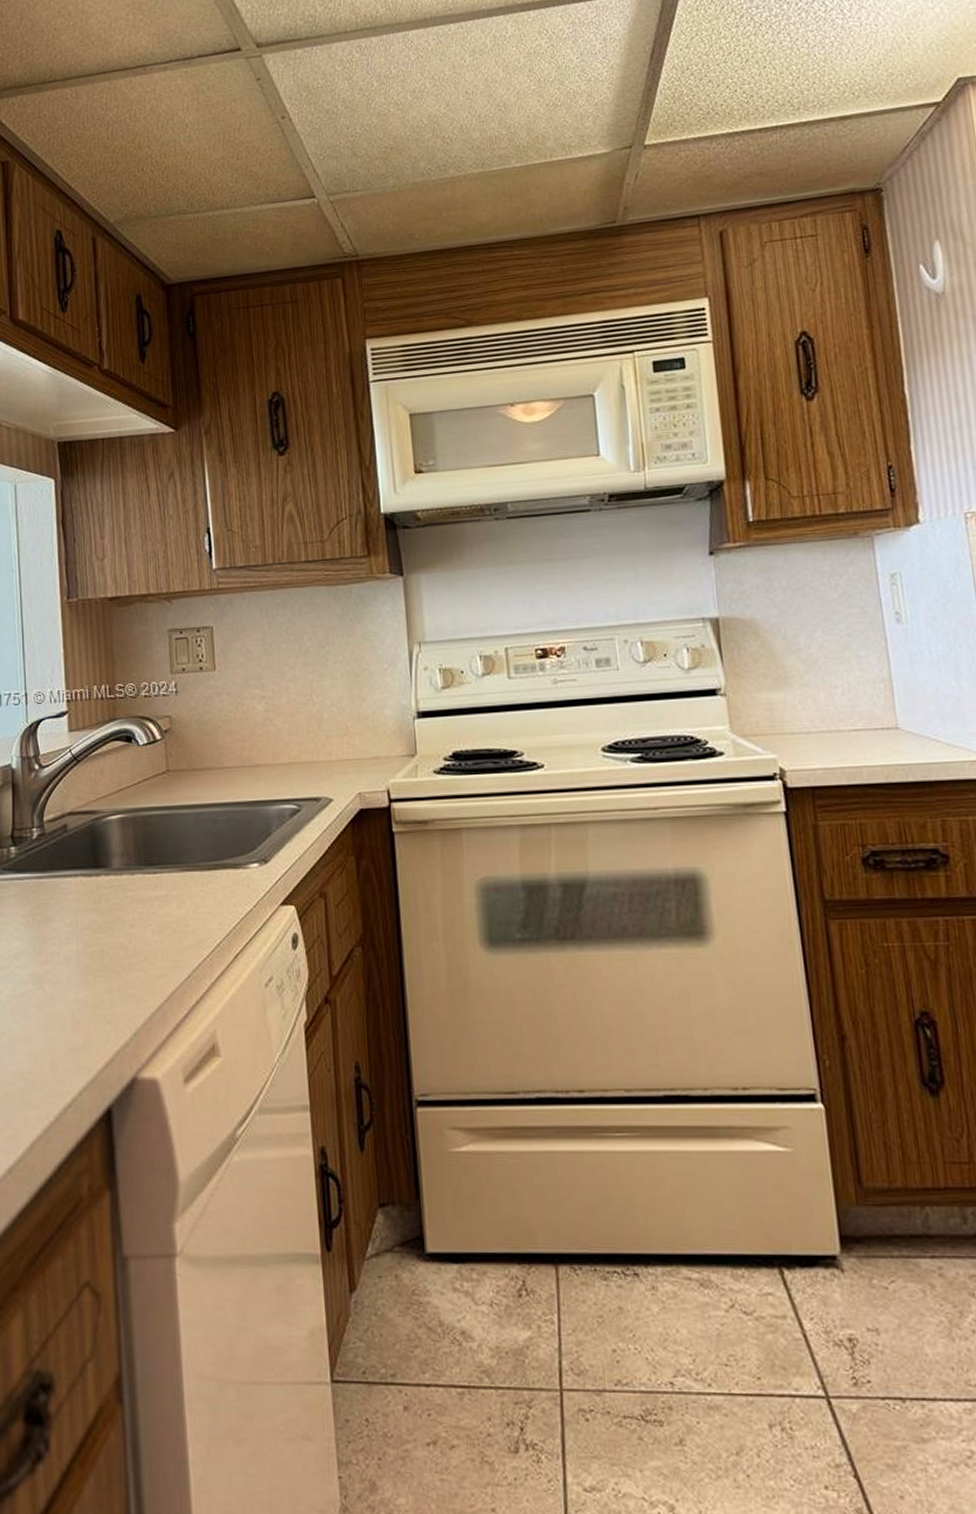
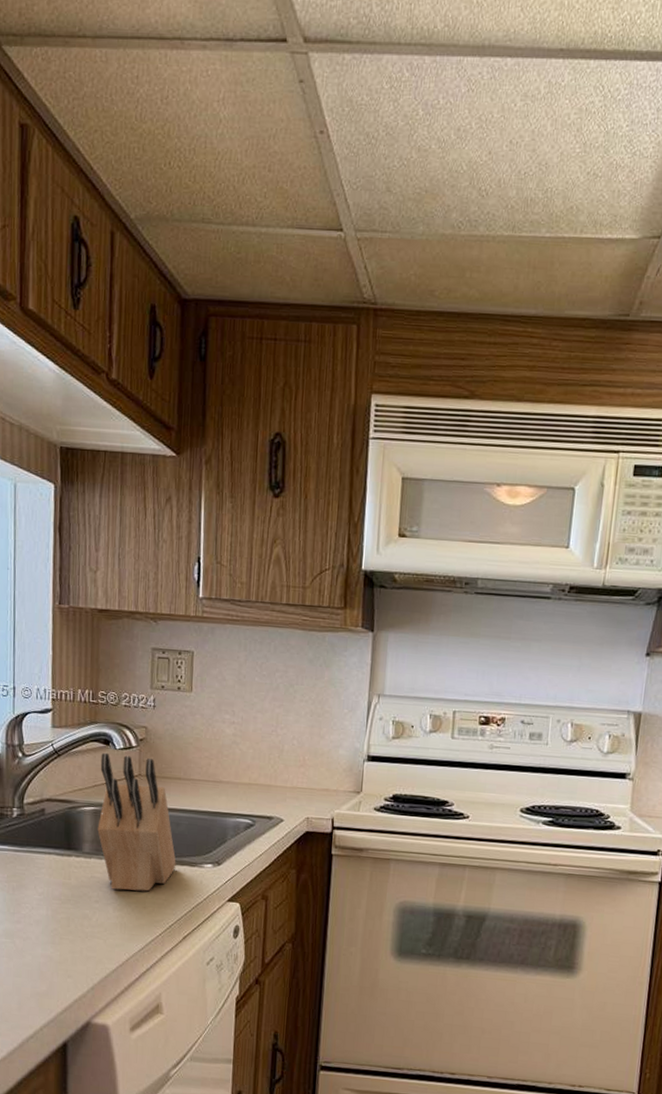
knife block: none [123,751,218,909] -> present [97,752,176,892]

